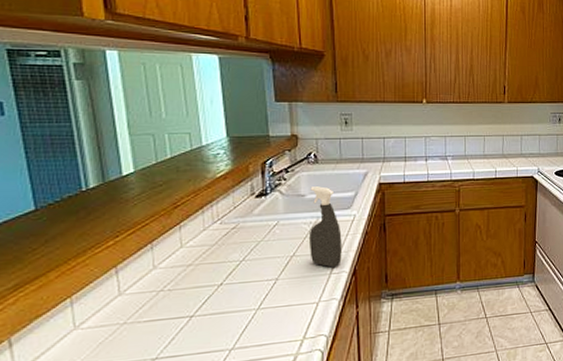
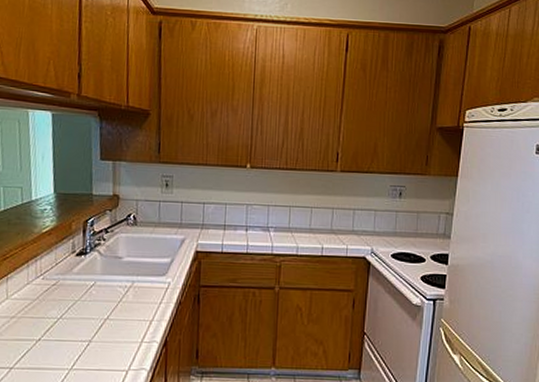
spray bottle: present [308,186,342,268] -> none [122,249,155,336]

